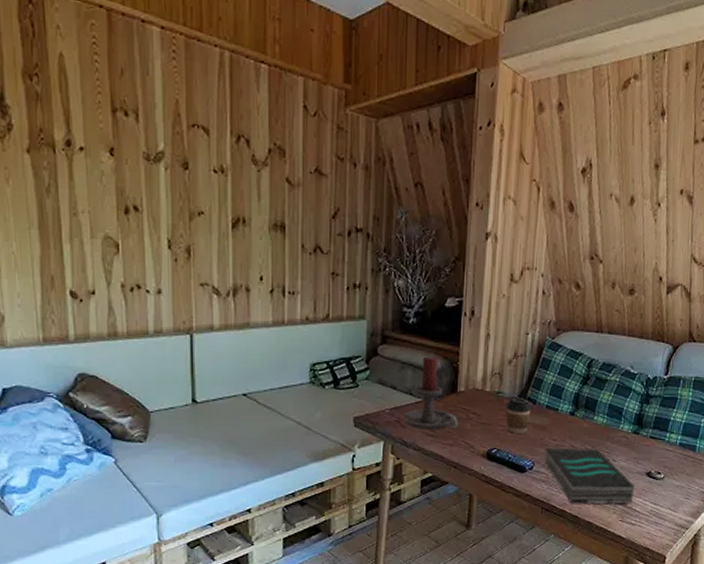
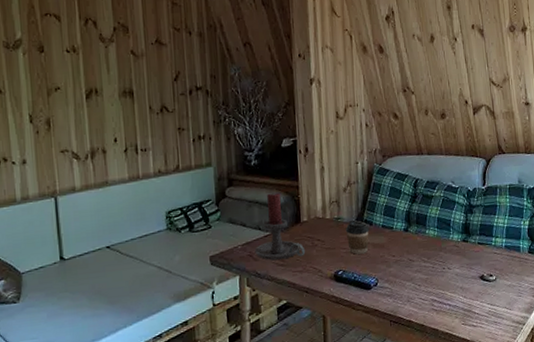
book: present [544,448,634,504] -> none [386,259,472,314]

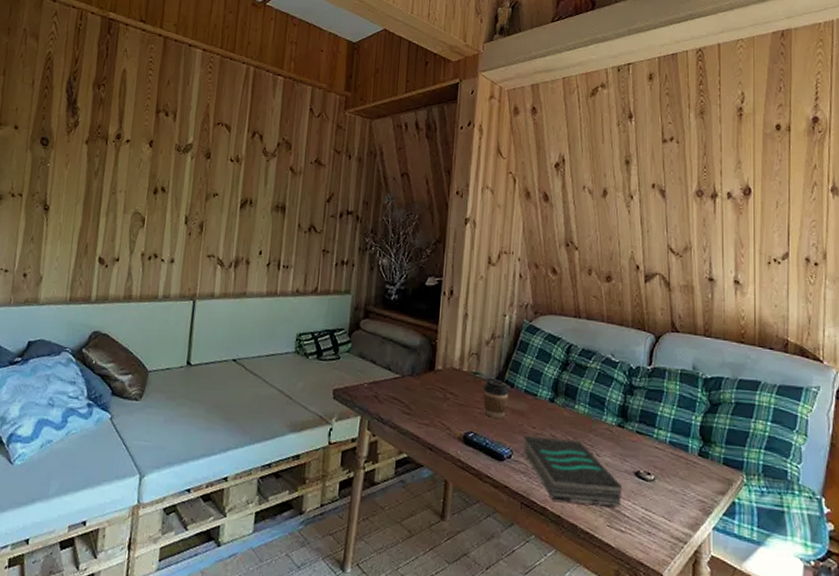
candle holder: present [254,193,306,261] -> none [381,332,436,408]
book: none [386,259,472,314] -> present [523,436,622,506]

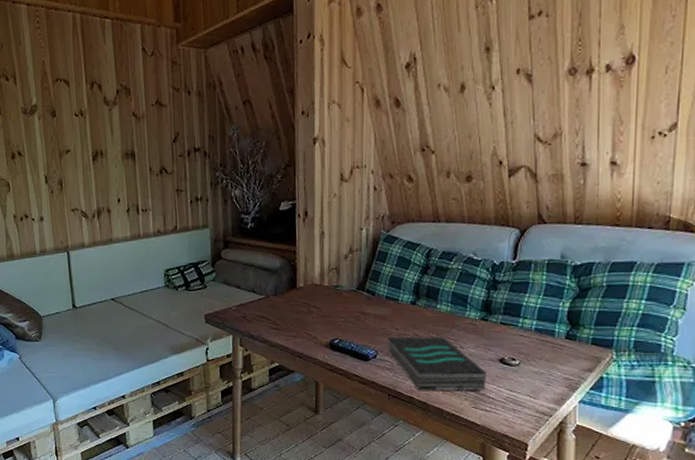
coffee cup: present [482,377,510,418] -> none [344,288,372,324]

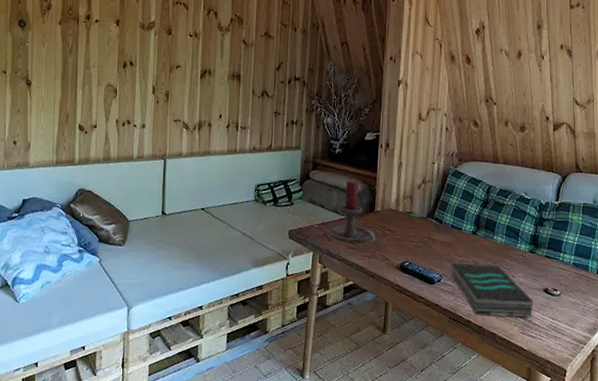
candle holder: none [248,257,301,324] -> present [329,180,376,244]

